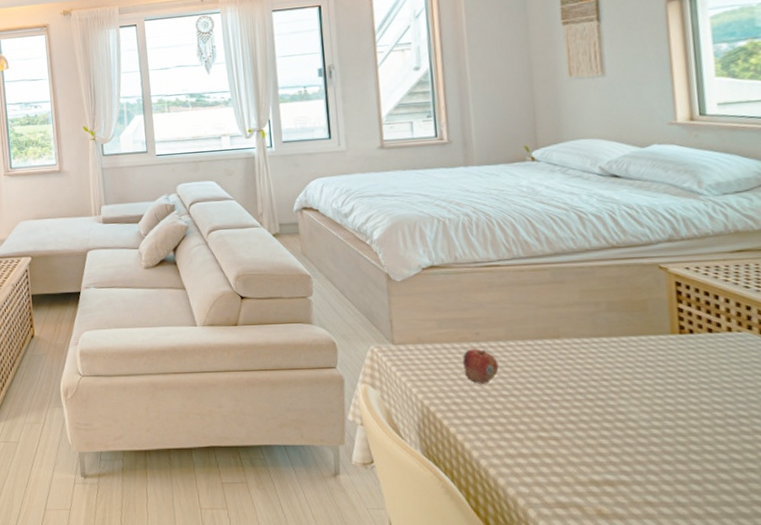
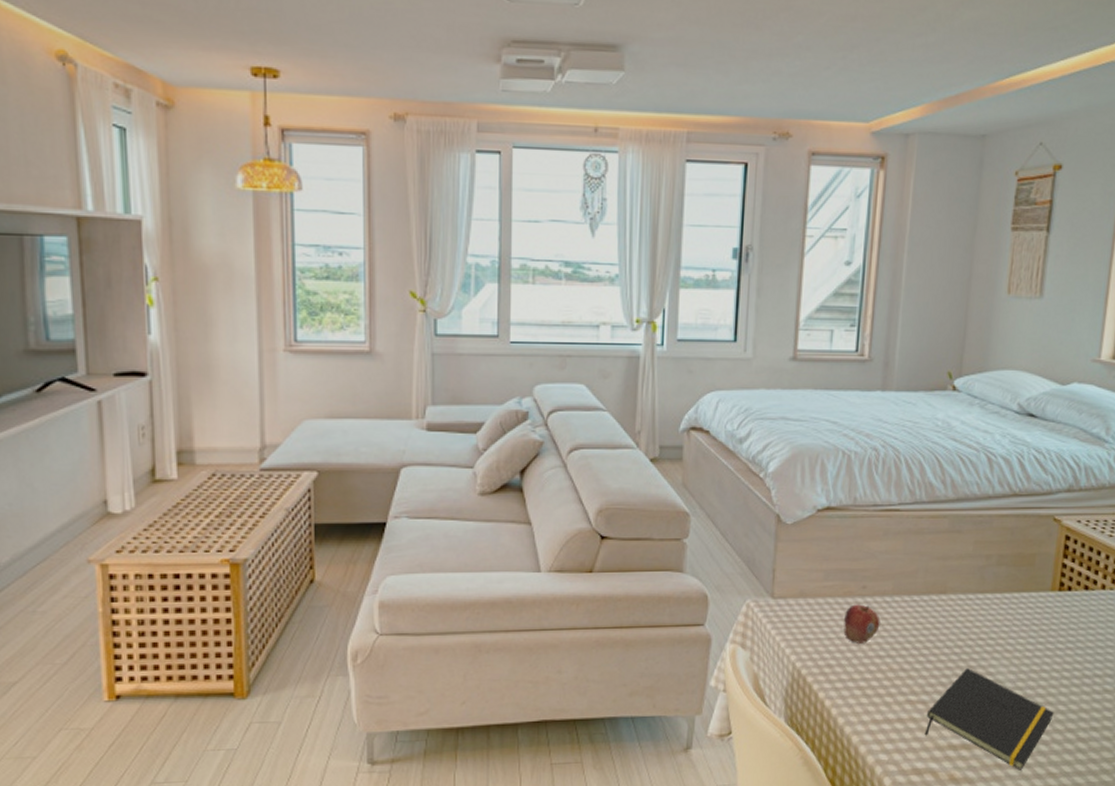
notepad: none [560,407,701,509] -> present [924,668,1054,770]

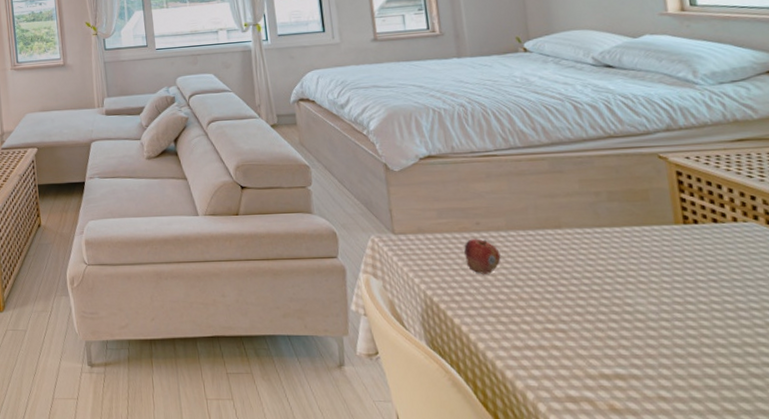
notepad: present [924,668,1054,770] -> none [568,299,714,405]

